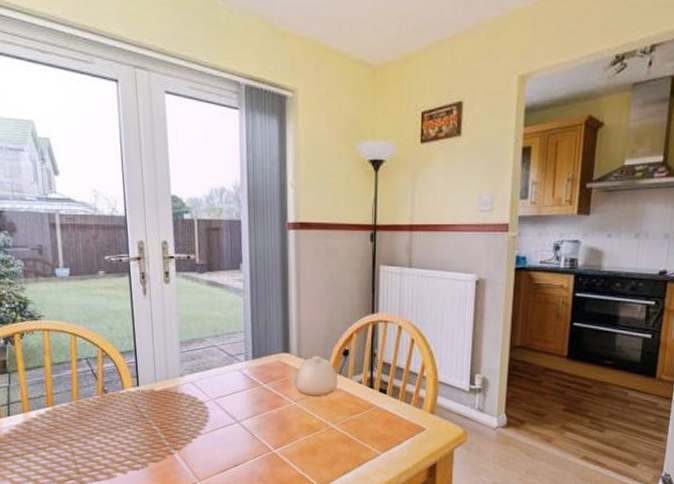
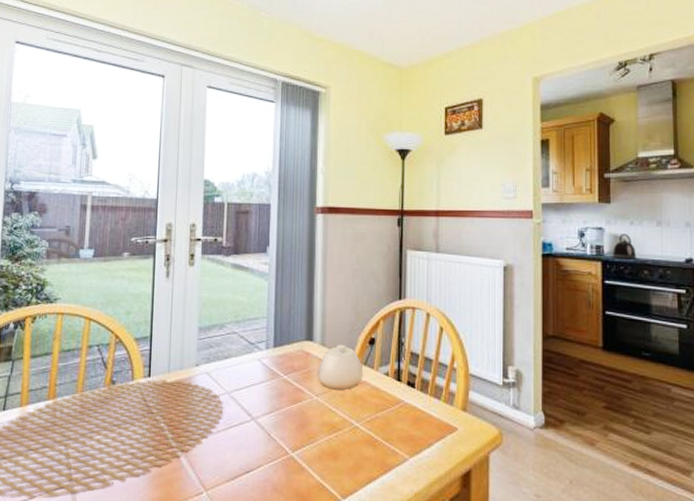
kettle: none [586,246,611,272] -> present [613,234,637,259]

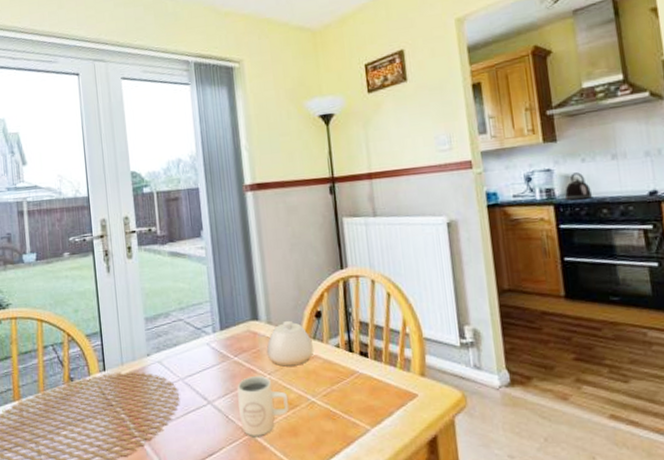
mug: none [281,395,333,457] -> present [237,375,290,436]

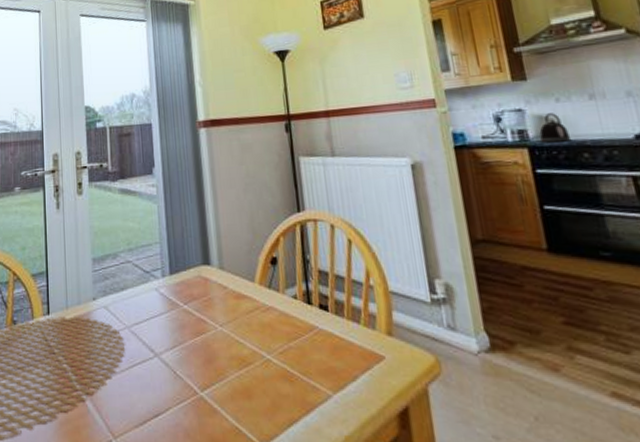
mug: present [237,375,290,436] -> none [186,326,243,396]
sugar bowl: present [266,320,314,367] -> none [218,266,270,318]

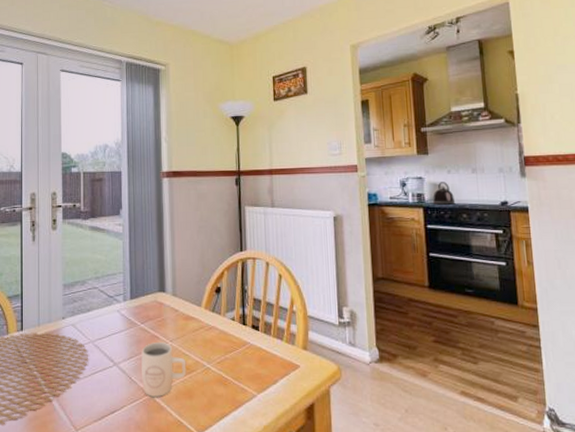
mug: none [186,326,243,396] -> present [140,341,187,397]

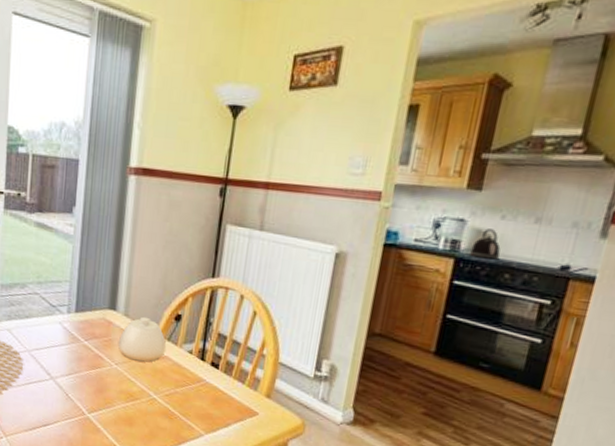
mug: present [140,341,187,397] -> none [79,362,131,419]
sugar bowl: none [170,293,212,335] -> present [117,316,167,362]

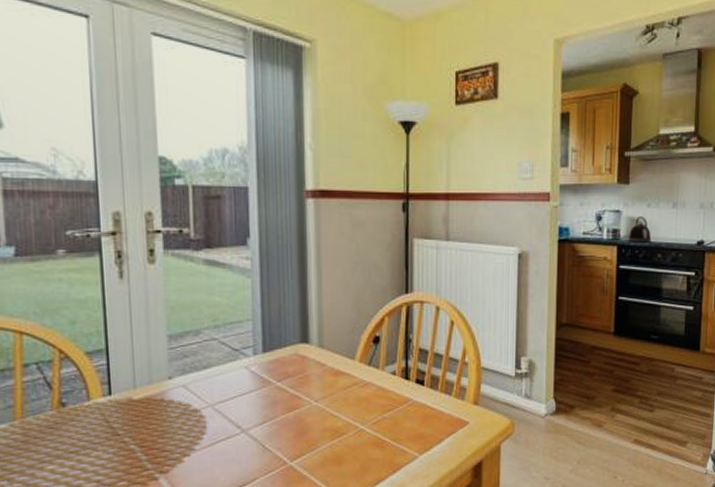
sugar bowl: present [117,316,167,362] -> none [315,344,368,393]

